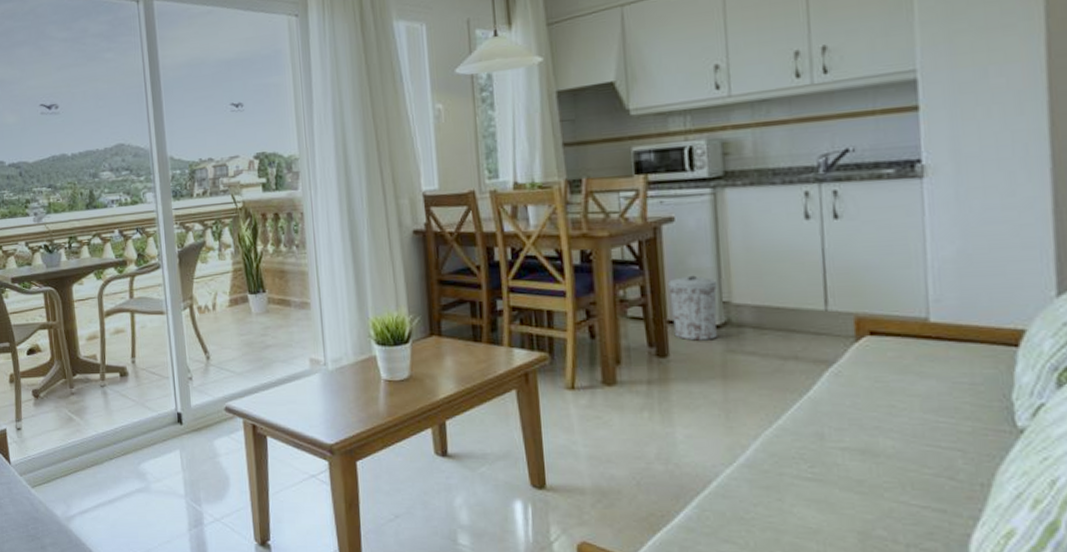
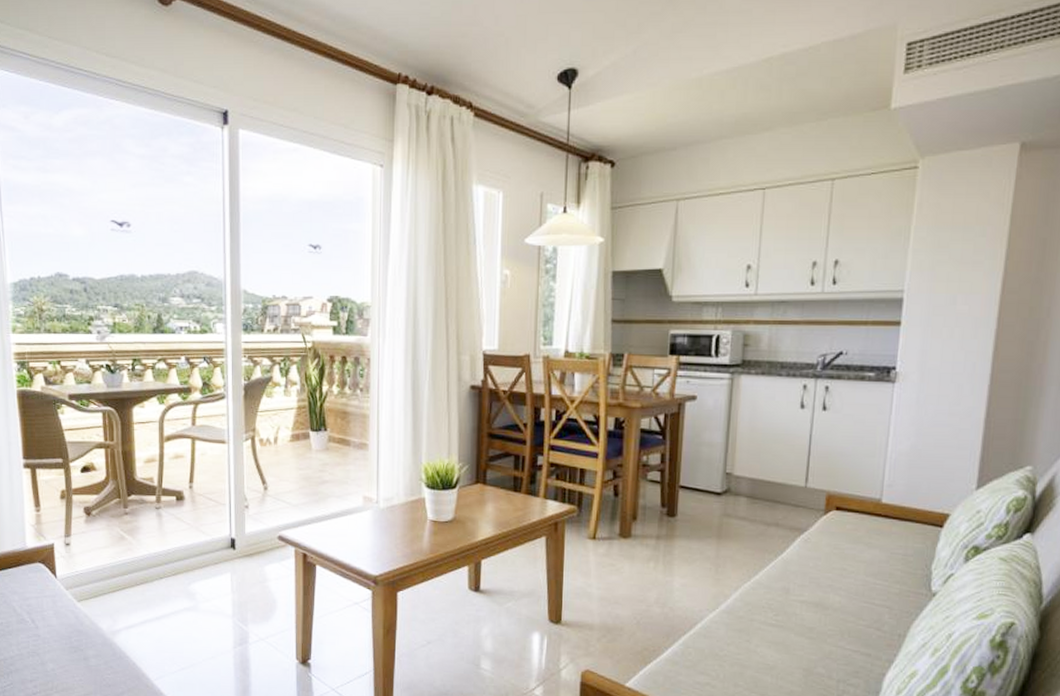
trash can: present [668,275,718,341] -> none [683,448,724,505]

